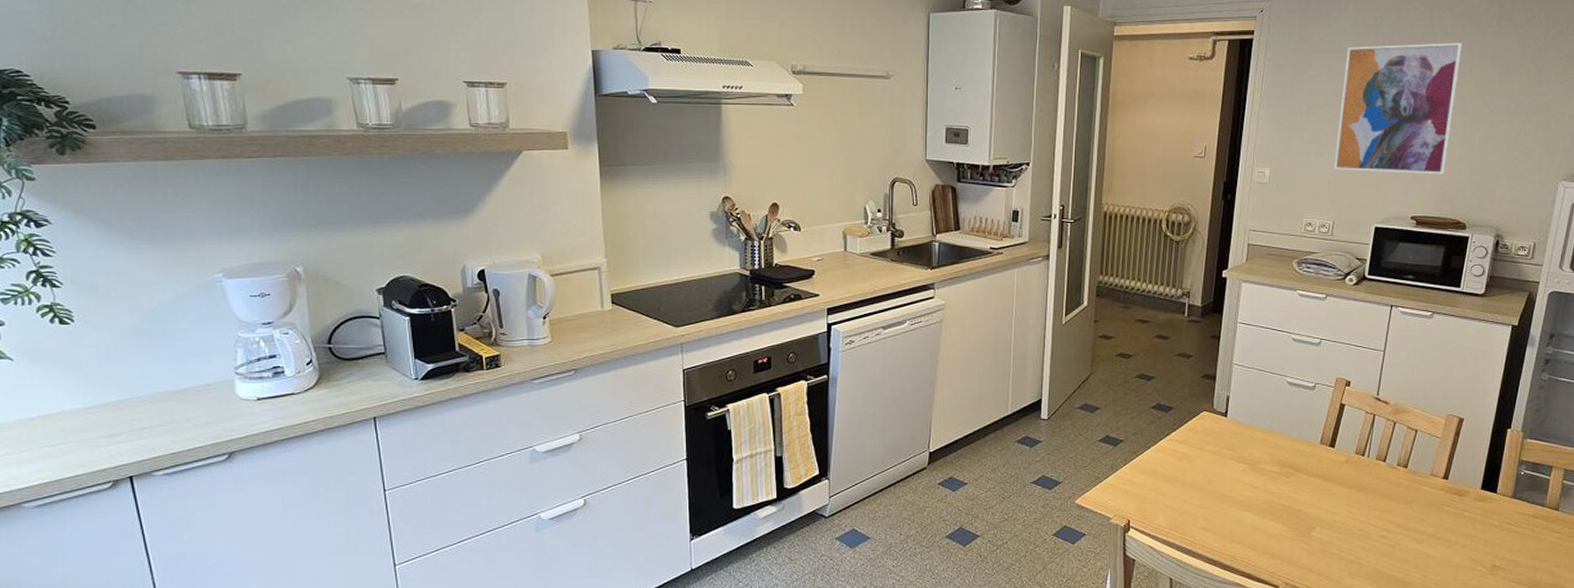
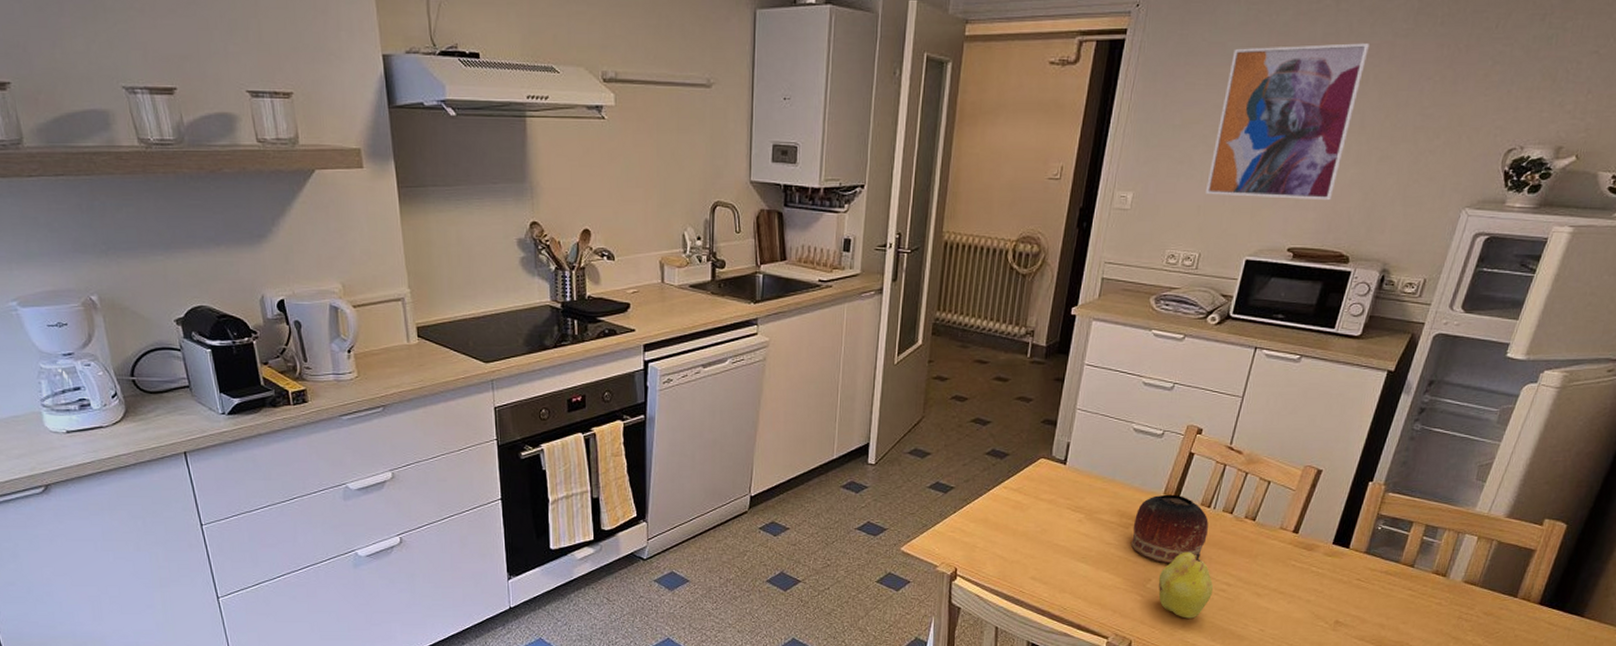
bowl: none [1294,444,1364,512] -> present [1131,494,1209,564]
fruit: none [1322,499,1375,566] -> present [1158,552,1214,619]

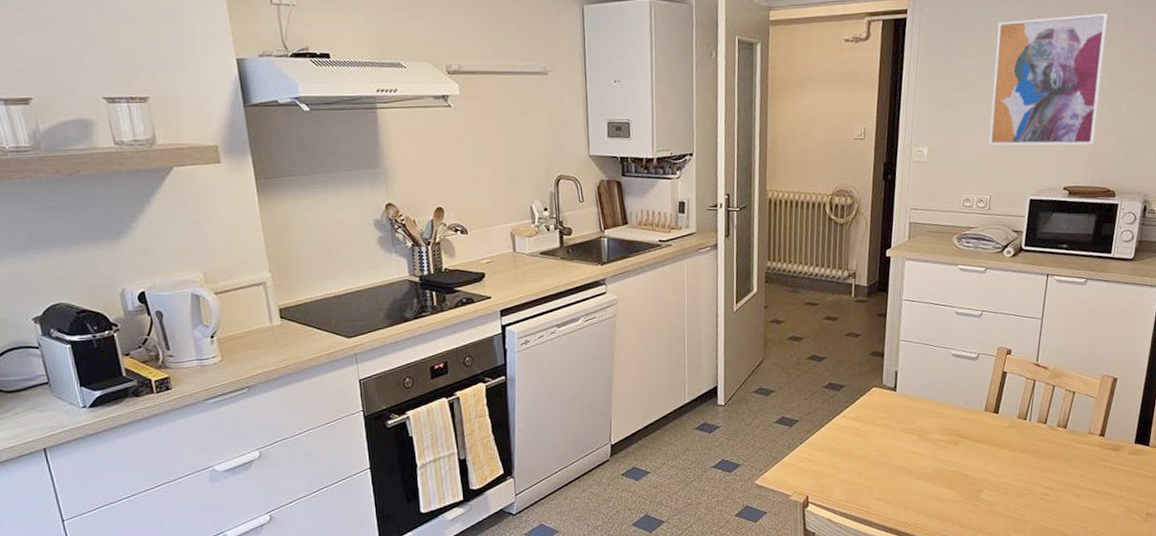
bowl: present [1131,494,1209,564] -> none [961,410,1027,475]
fruit: present [1158,552,1214,619] -> none [989,461,1038,524]

